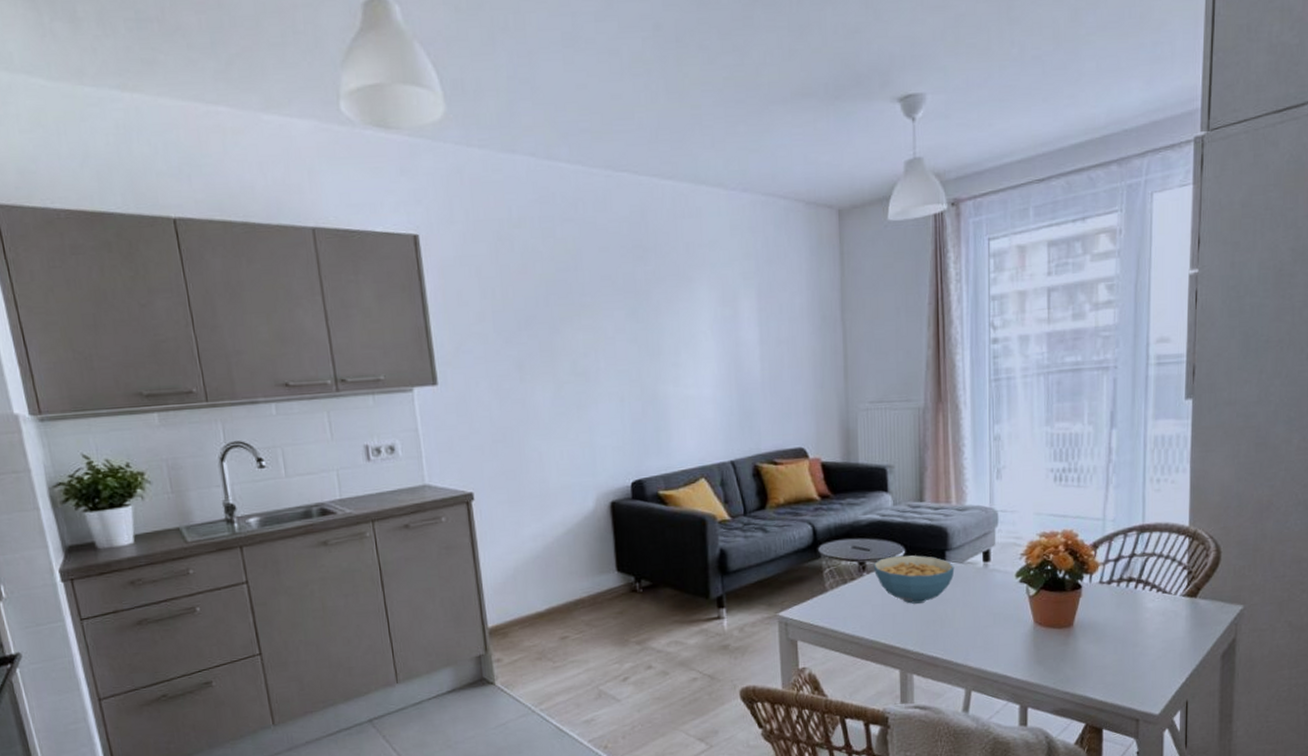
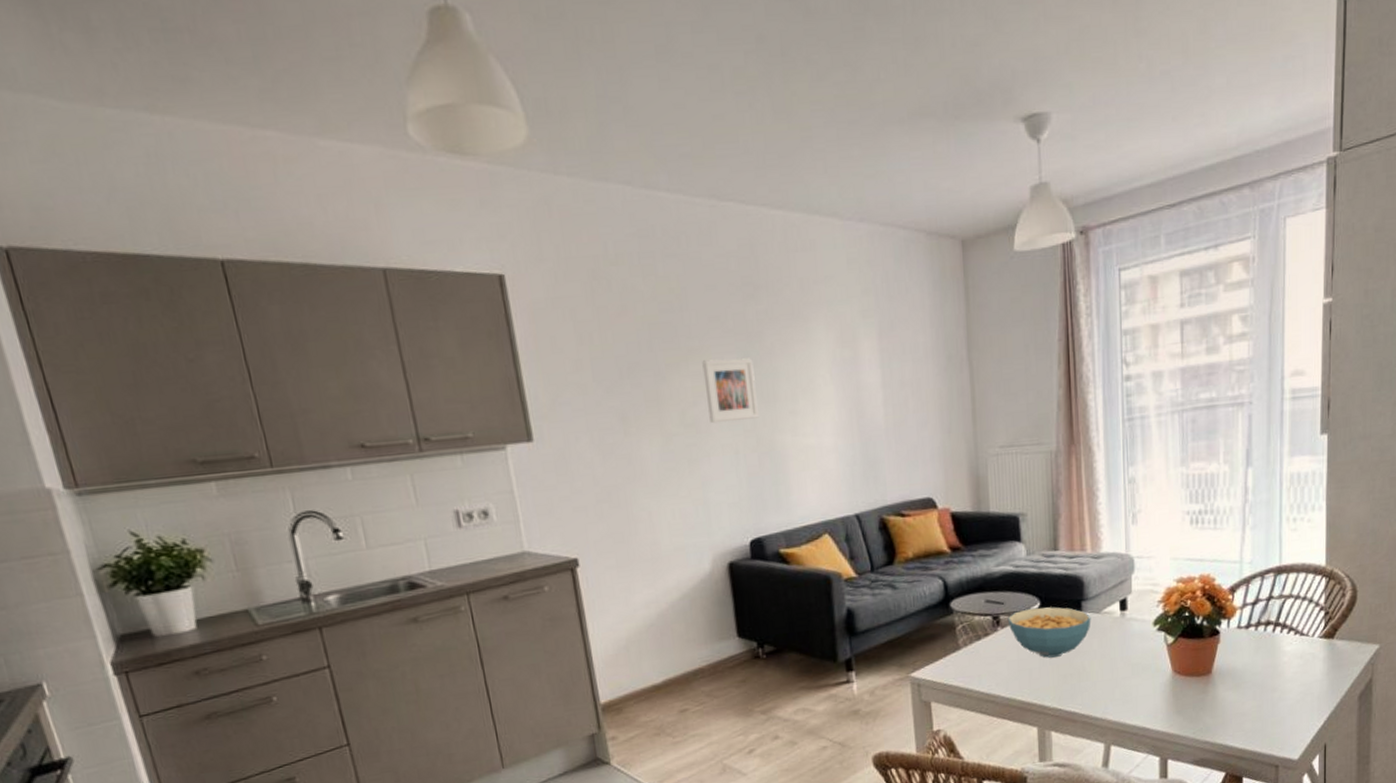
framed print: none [593,314,645,373] -> present [702,358,760,424]

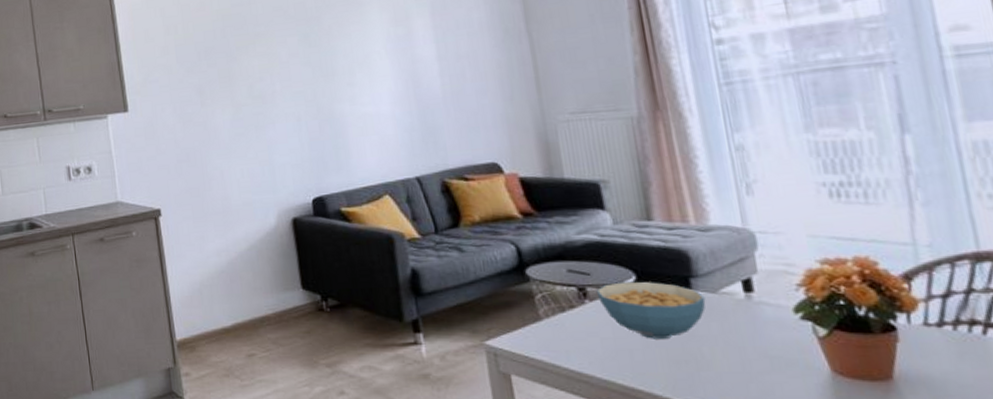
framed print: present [702,358,760,424] -> none [267,39,319,96]

